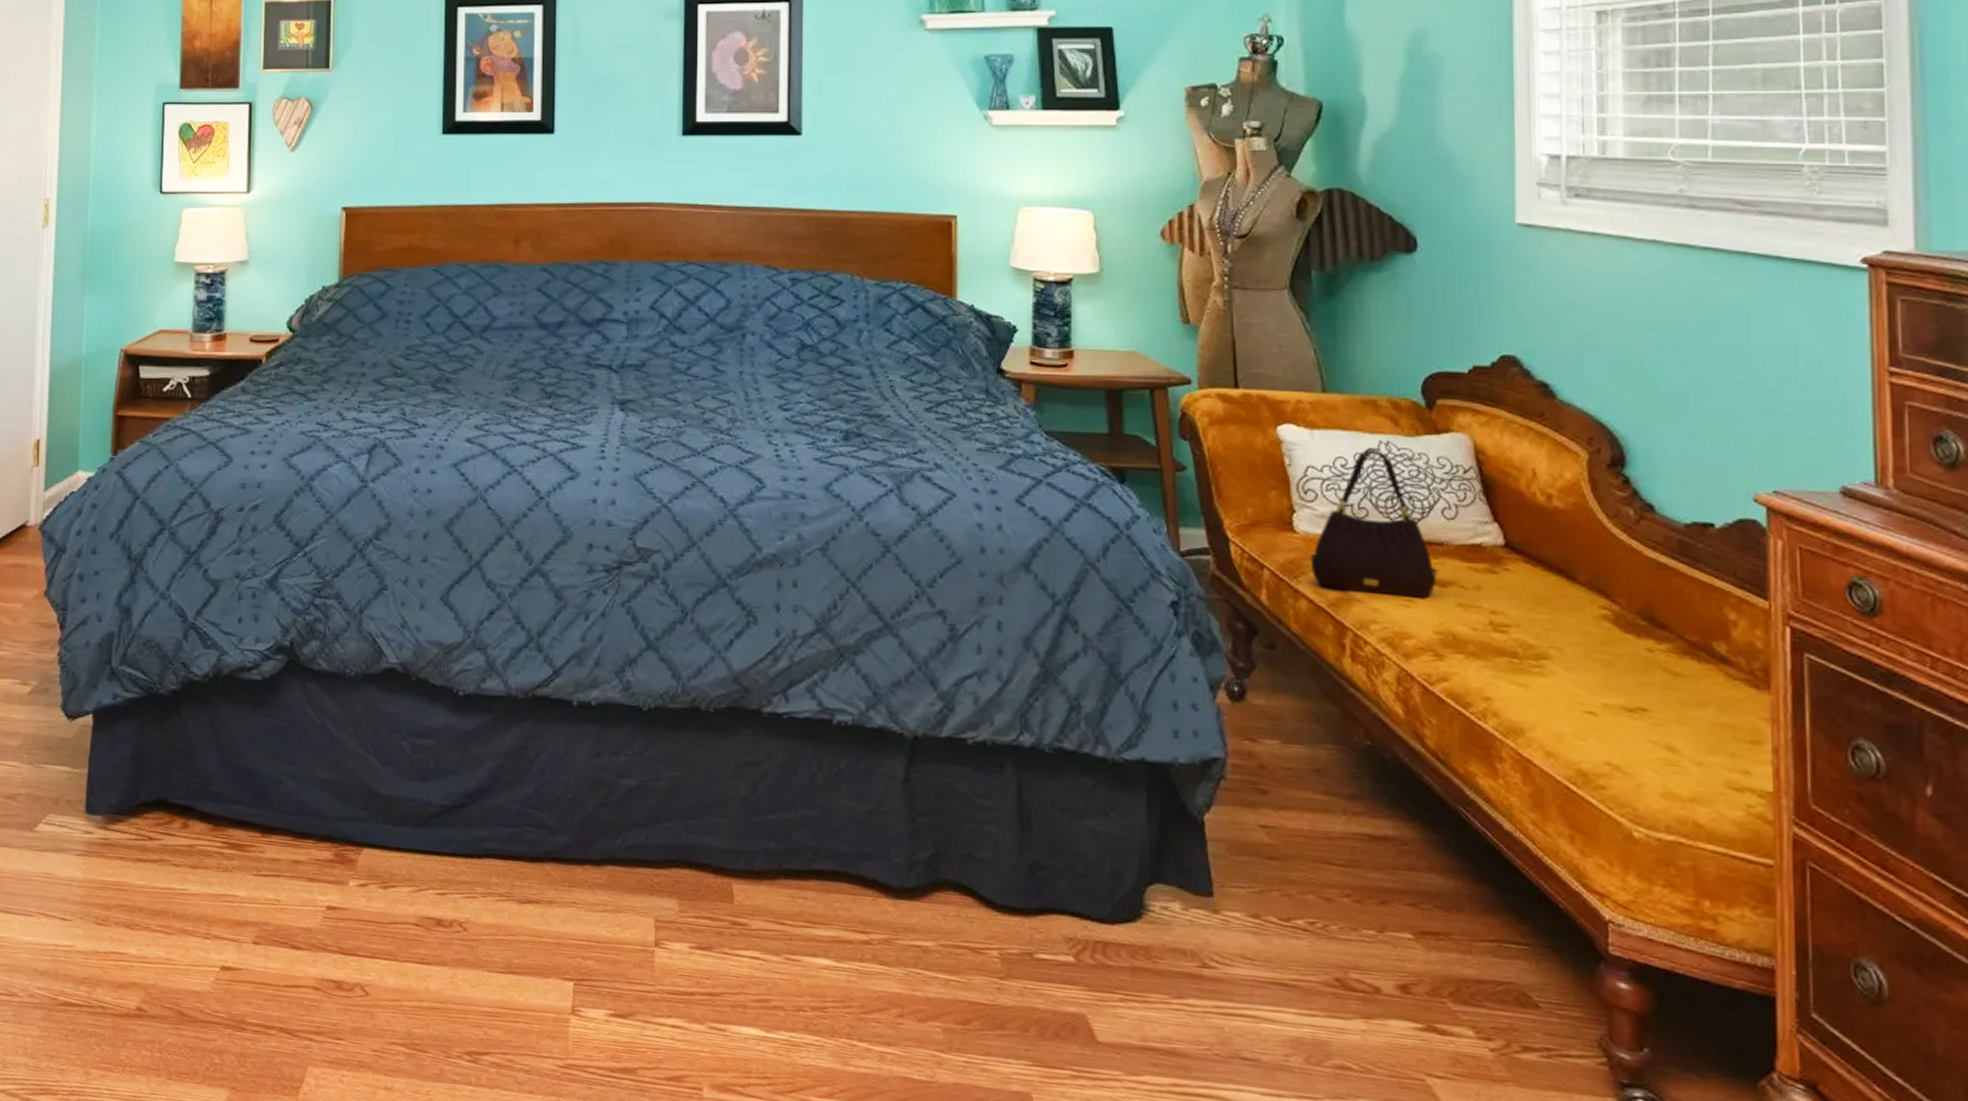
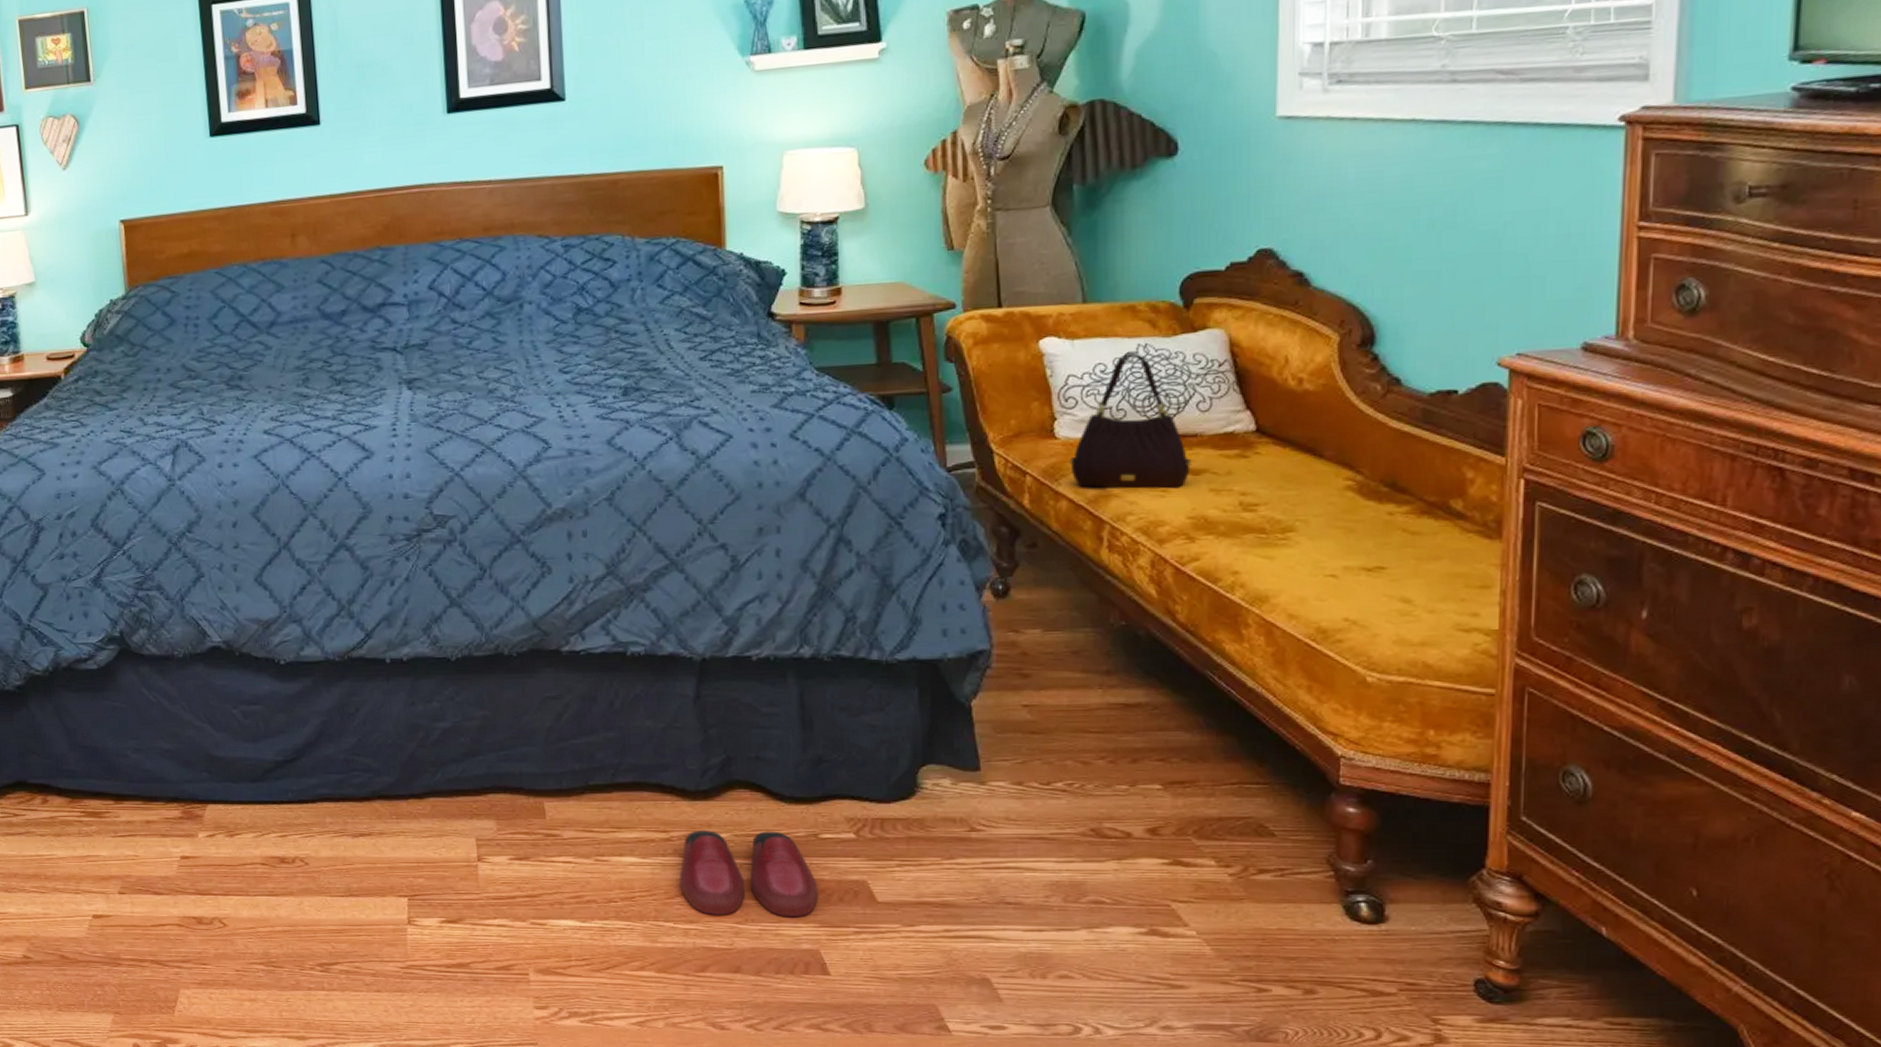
slippers: none [878,934,1032,1052] -> present [679,830,819,918]

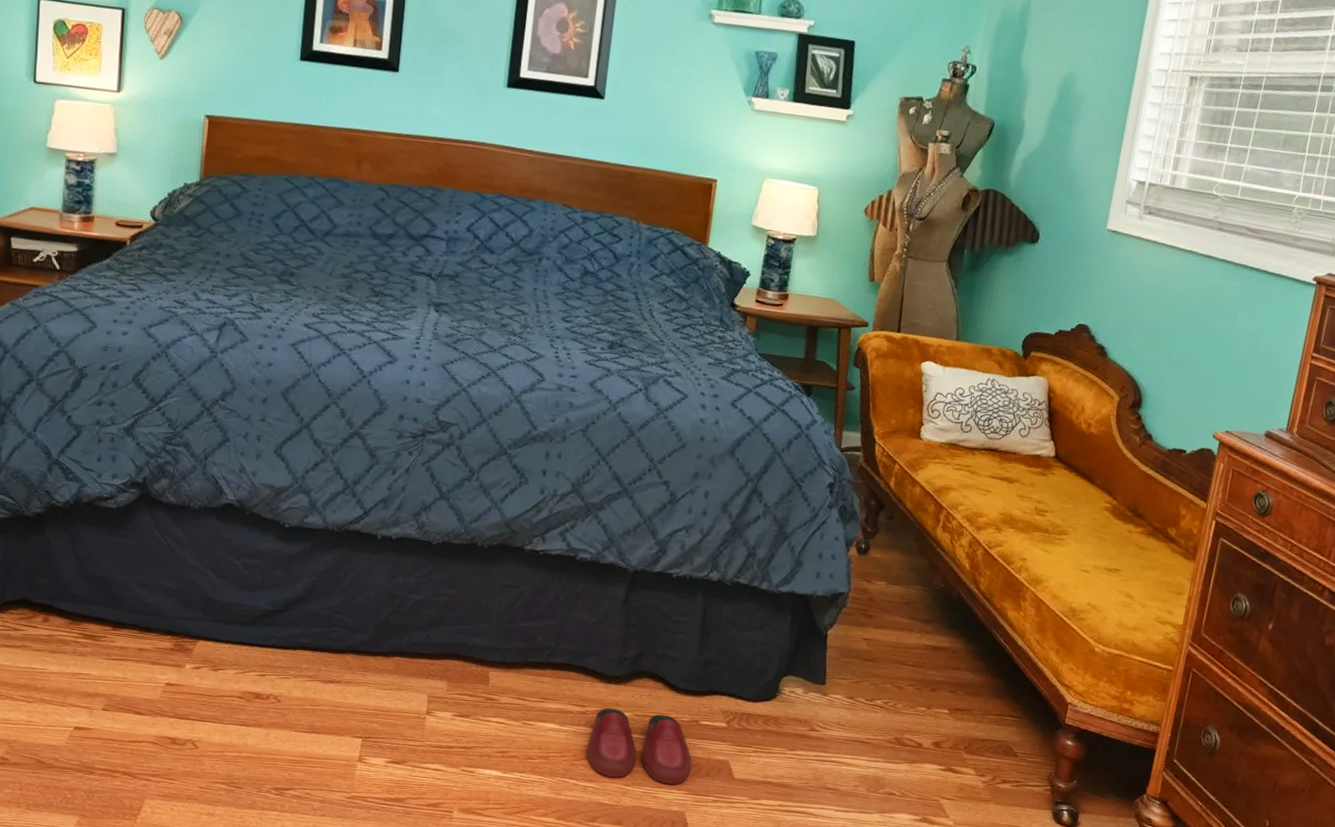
handbag: present [1068,352,1193,489] -> none [926,383,1009,491]

